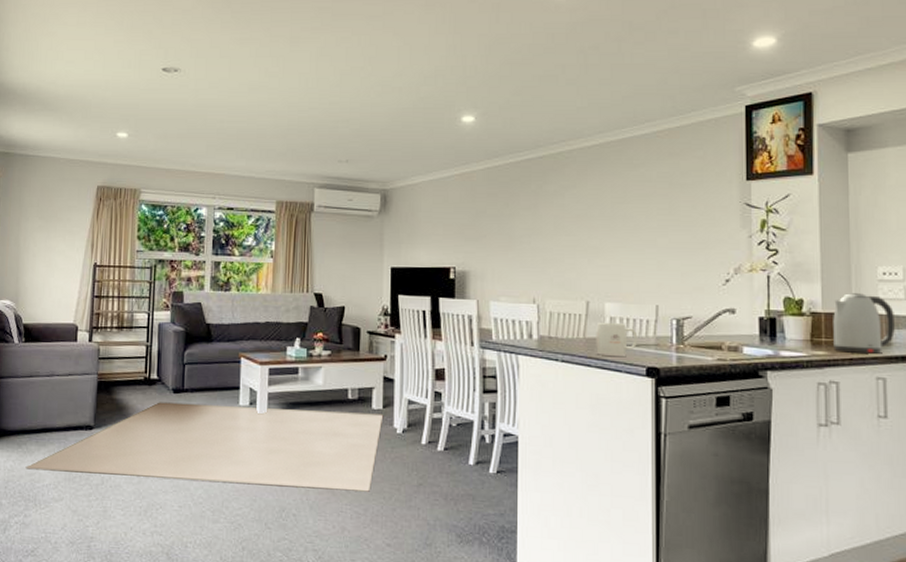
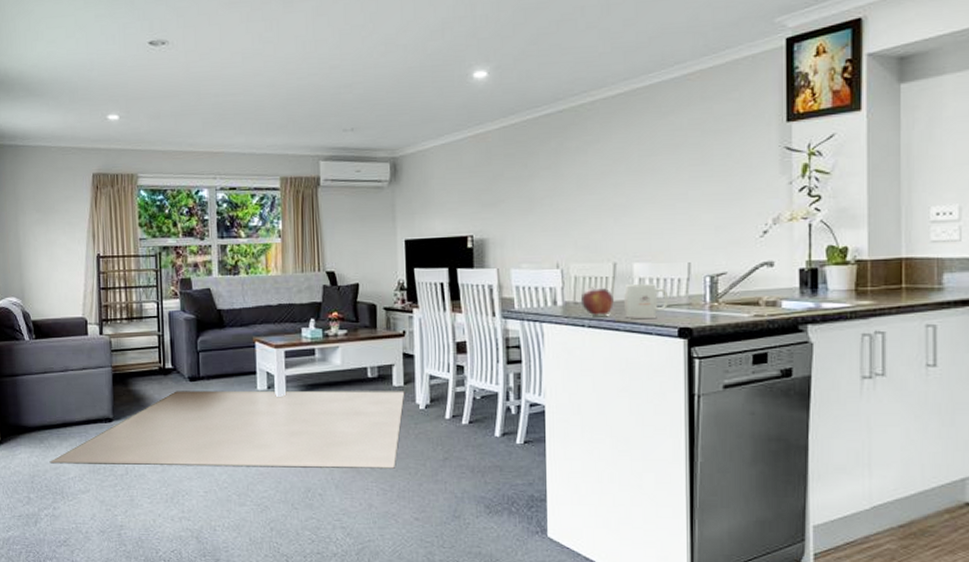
fruit: none [554,323,586,352] -> present [580,287,614,316]
kettle: present [833,293,895,354] -> none [880,237,947,301]

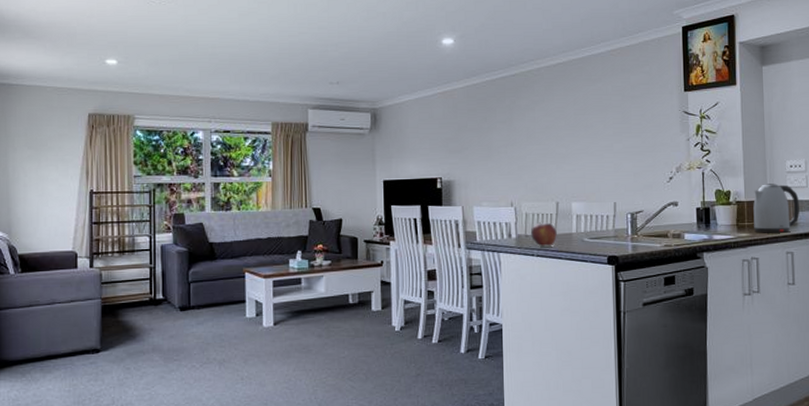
area rug: present [49,390,405,469] -> none [31,315,383,397]
mug: present [624,283,669,318] -> none [565,219,600,249]
kettle: none [880,237,947,301] -> present [753,183,799,233]

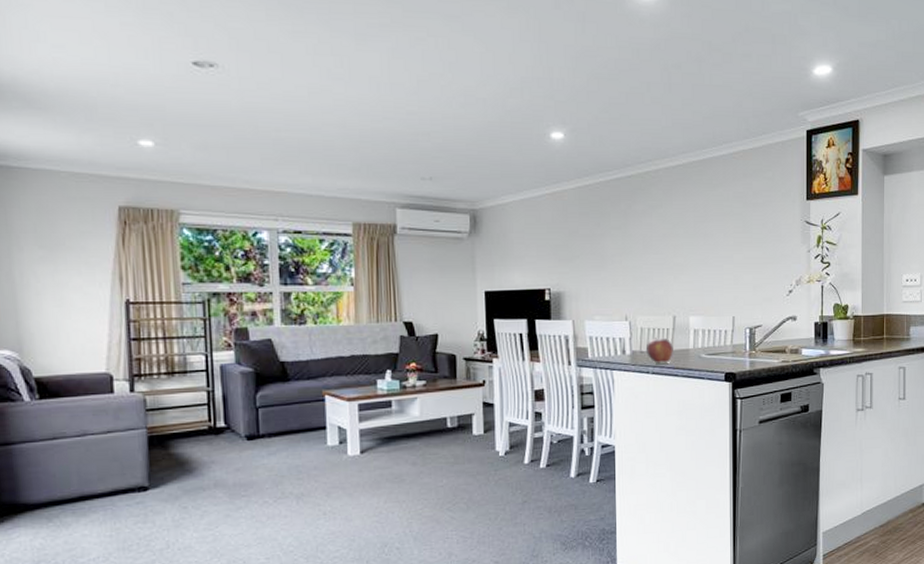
kettle: present [753,183,799,233] -> none [869,298,913,348]

